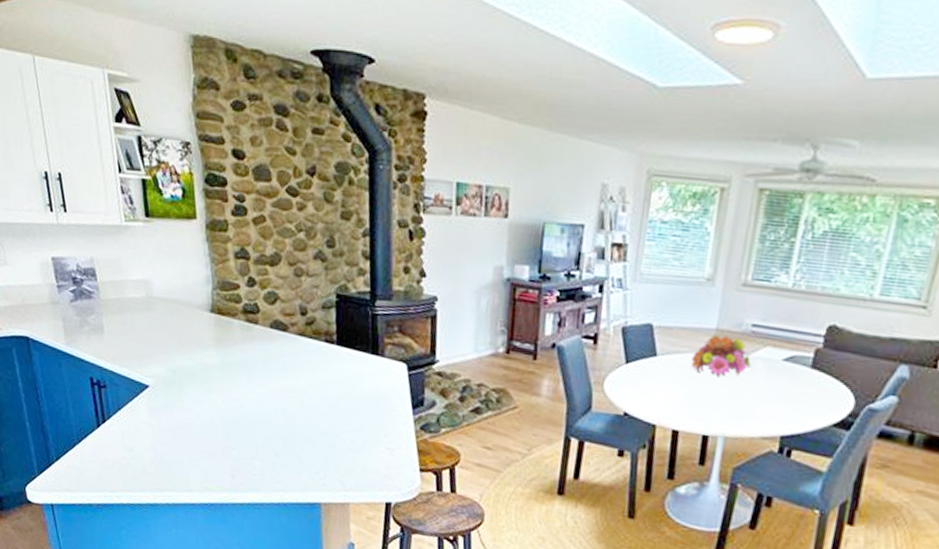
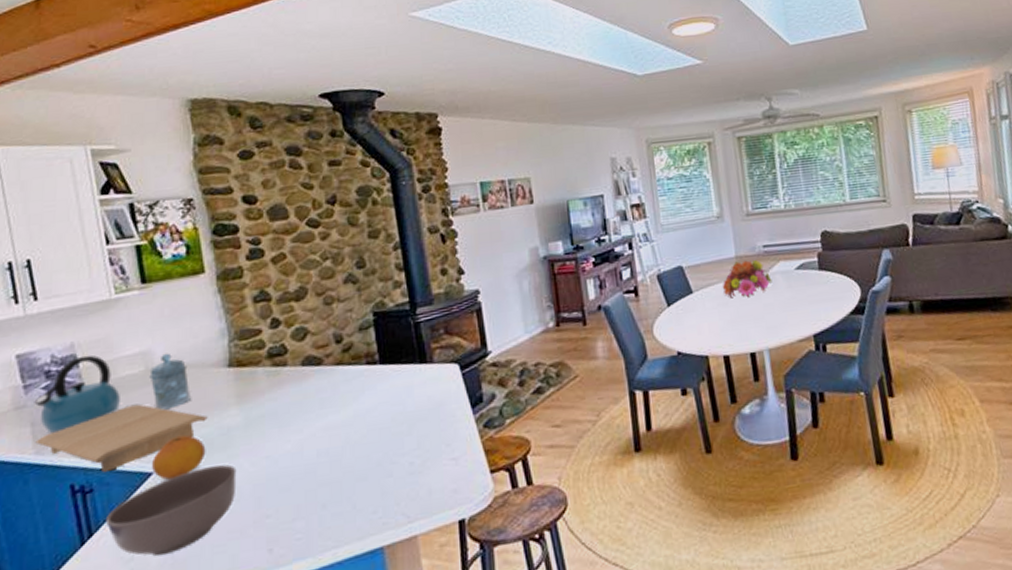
kettle: none [65,271,127,332] -> present [34,355,120,434]
cutting board: none [66,324,192,375] -> present [35,404,208,473]
bowl: none [114,393,212,454] -> present [105,464,237,556]
canister: none [149,286,180,336] -> present [149,353,191,411]
fruit: none [149,360,189,396] -> present [152,435,206,480]

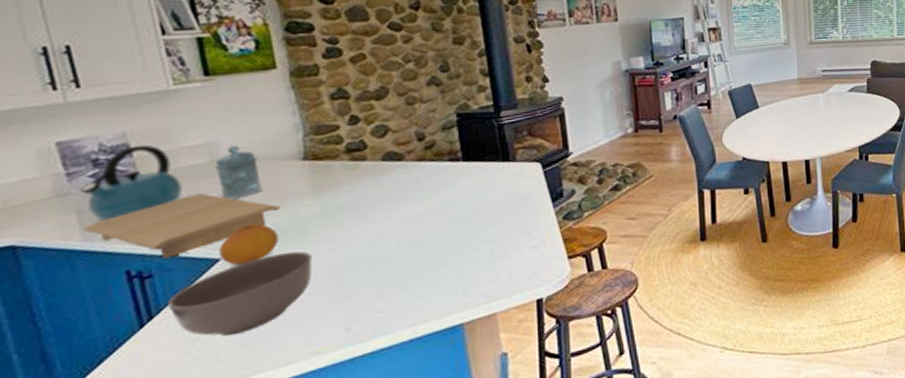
flower bouquet: present [722,259,773,298] -> none [784,81,828,114]

